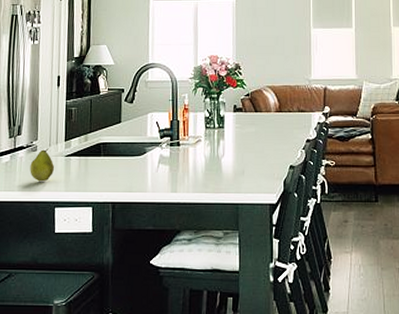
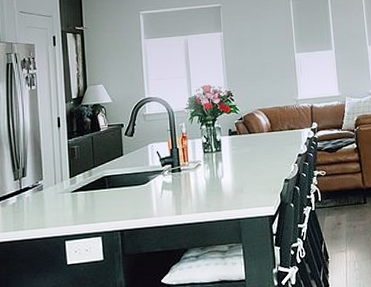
fruit: present [30,148,55,182] -> none [37,186,62,219]

